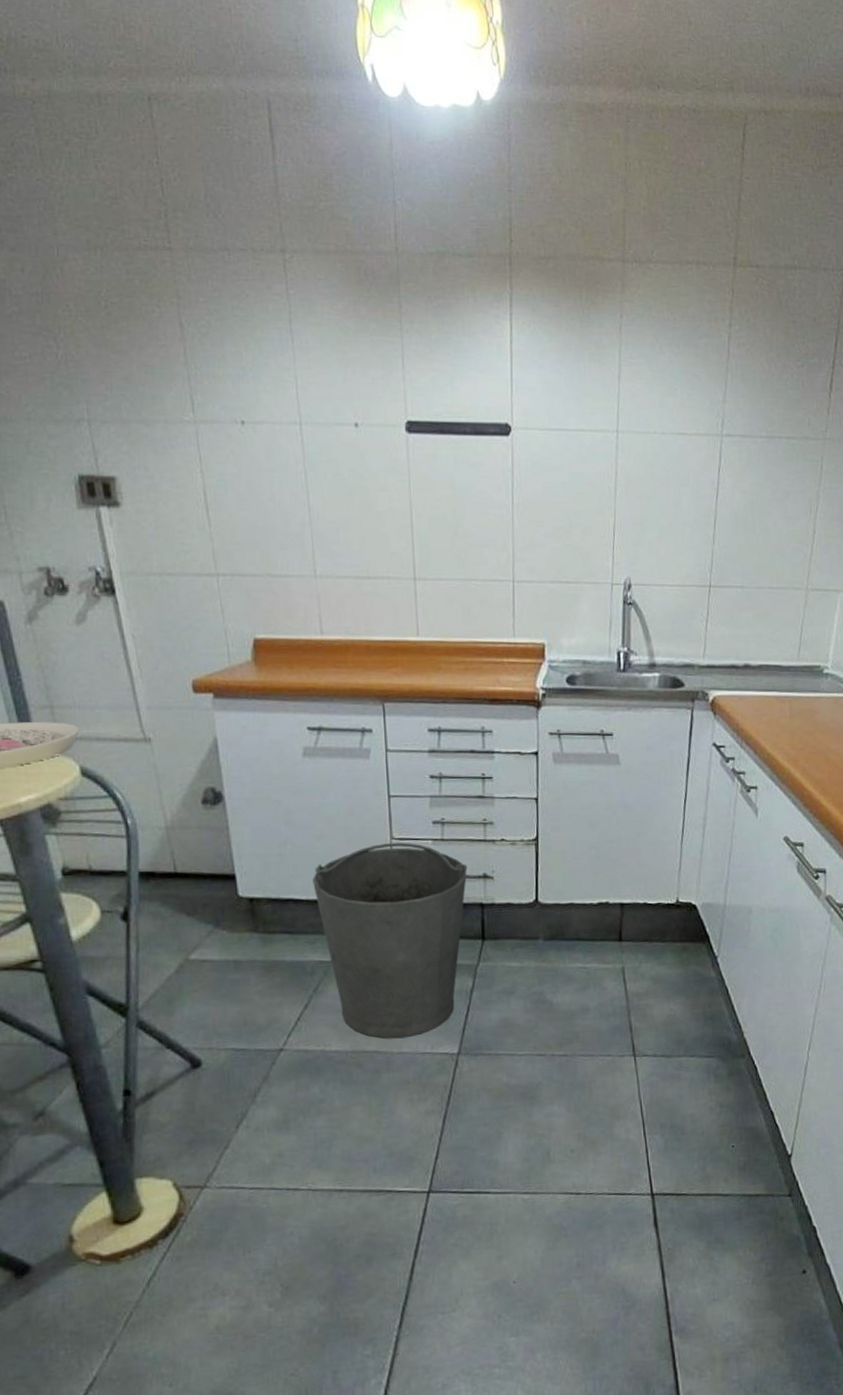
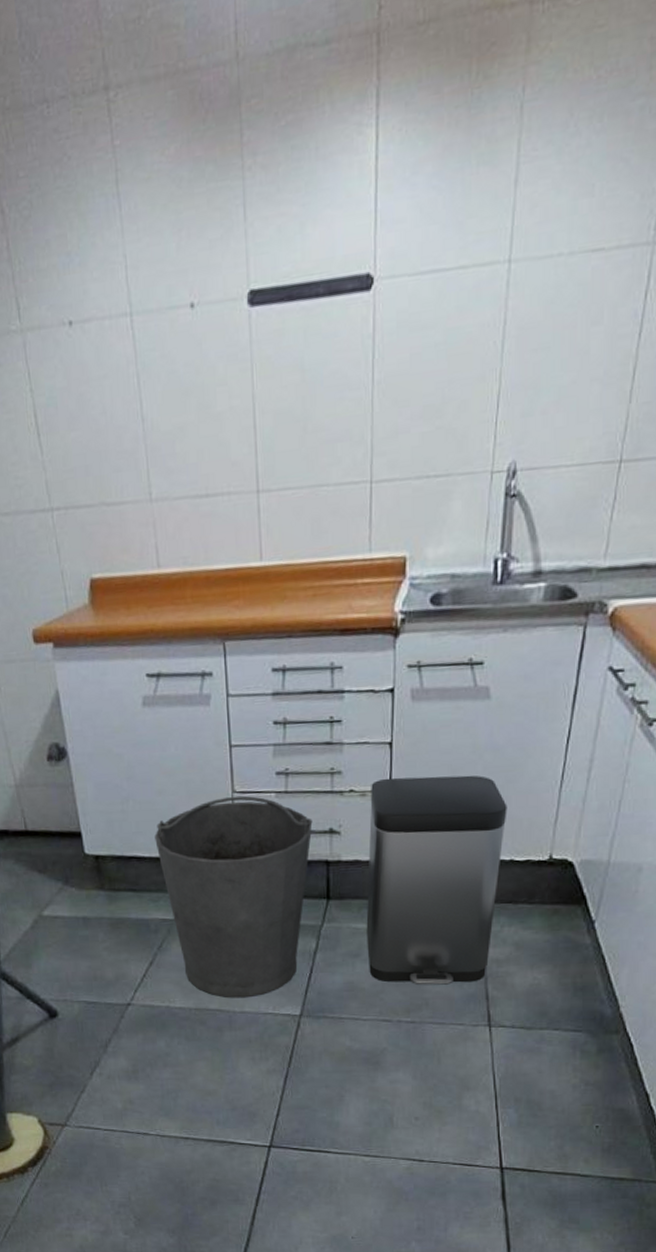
pedal bin: none [519,828,639,1020] -> present [366,775,507,985]

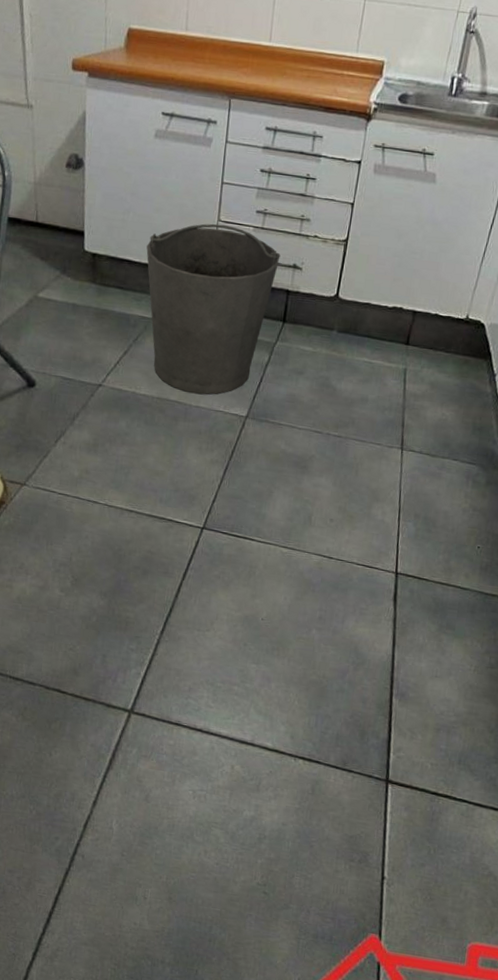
pedal bin: present [366,775,507,985] -> none [309,231,439,410]

